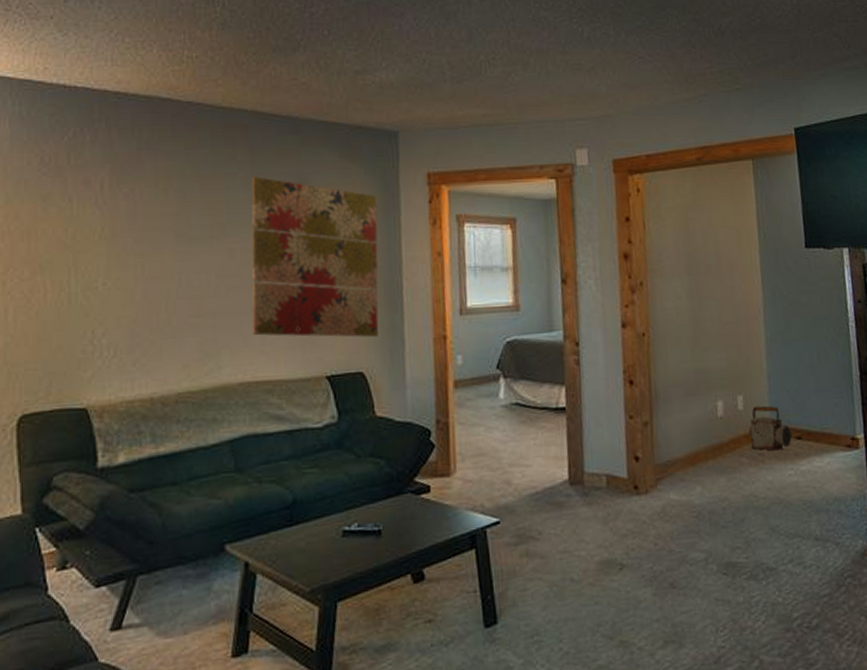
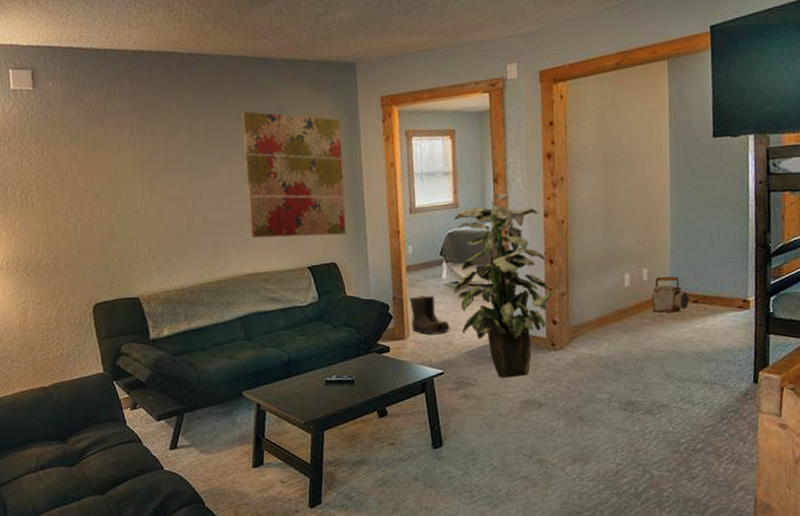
boots: none [456,419,510,470] -> present [409,295,451,334]
indoor plant: none [512,296,635,531] -> present [453,193,553,378]

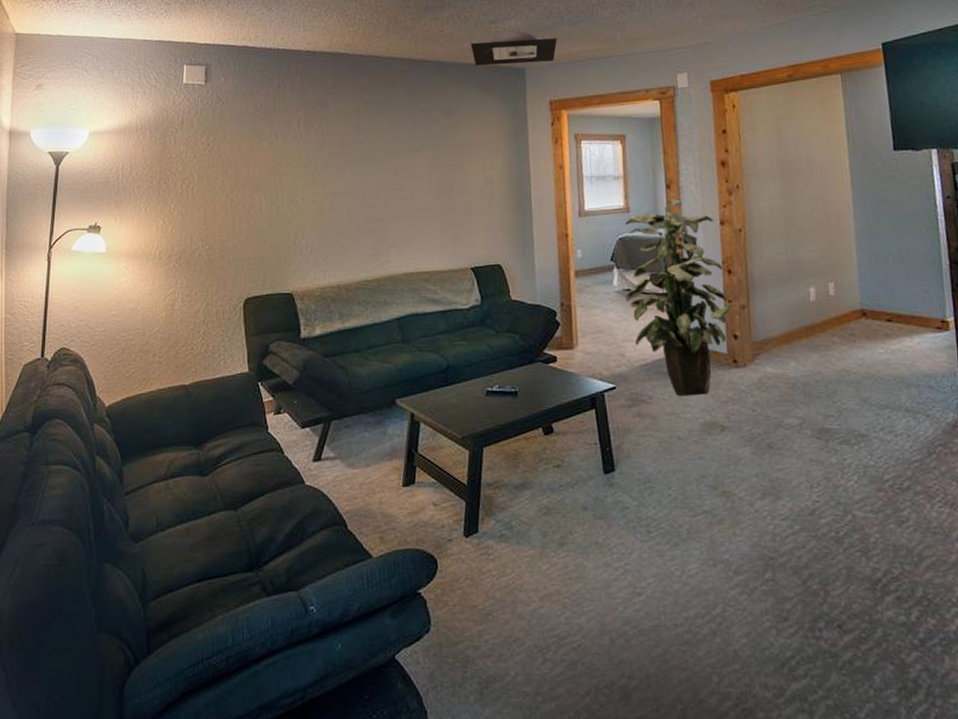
wall art: present [242,111,346,238] -> none [410,111,512,237]
ceiling light: none [300,22,388,62] -> present [470,30,557,66]
boots: present [409,295,451,334] -> none [578,302,623,344]
lantern: present [651,276,690,313] -> none [840,291,883,331]

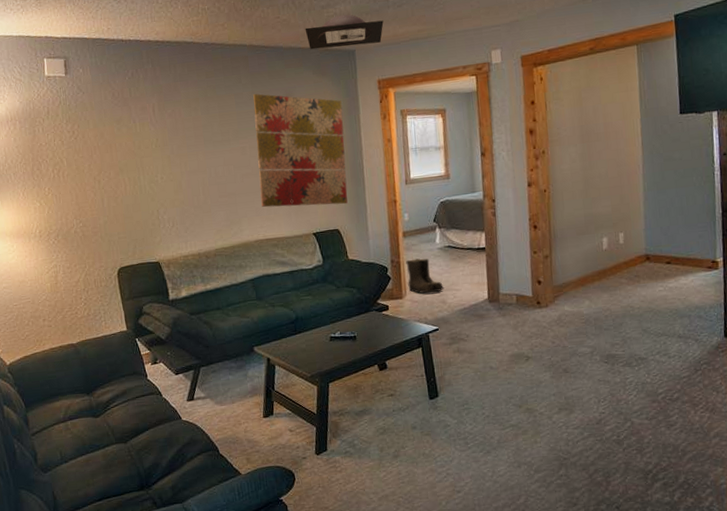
wall art: none [410,111,512,237] -> present [253,94,348,208]
boots: none [578,302,623,344] -> present [406,258,445,294]
indoor plant: present [625,199,733,397] -> none [446,165,538,334]

